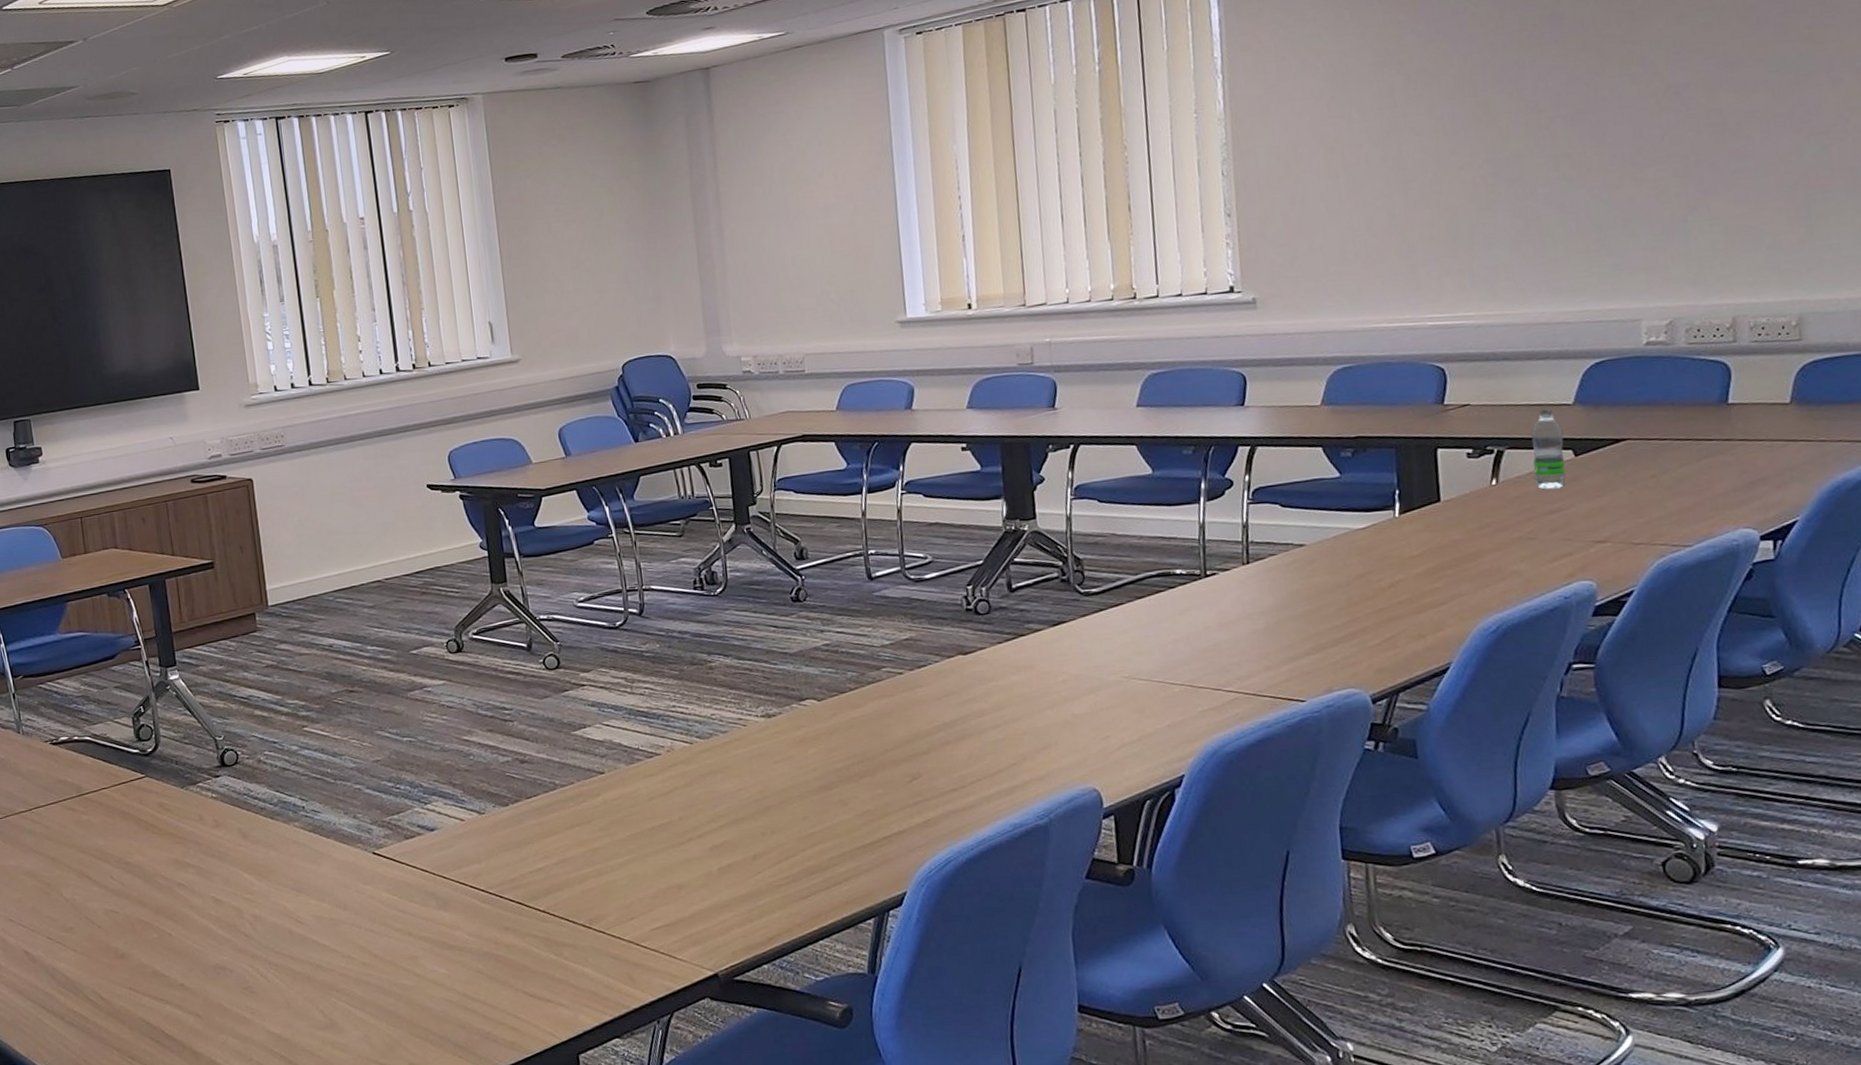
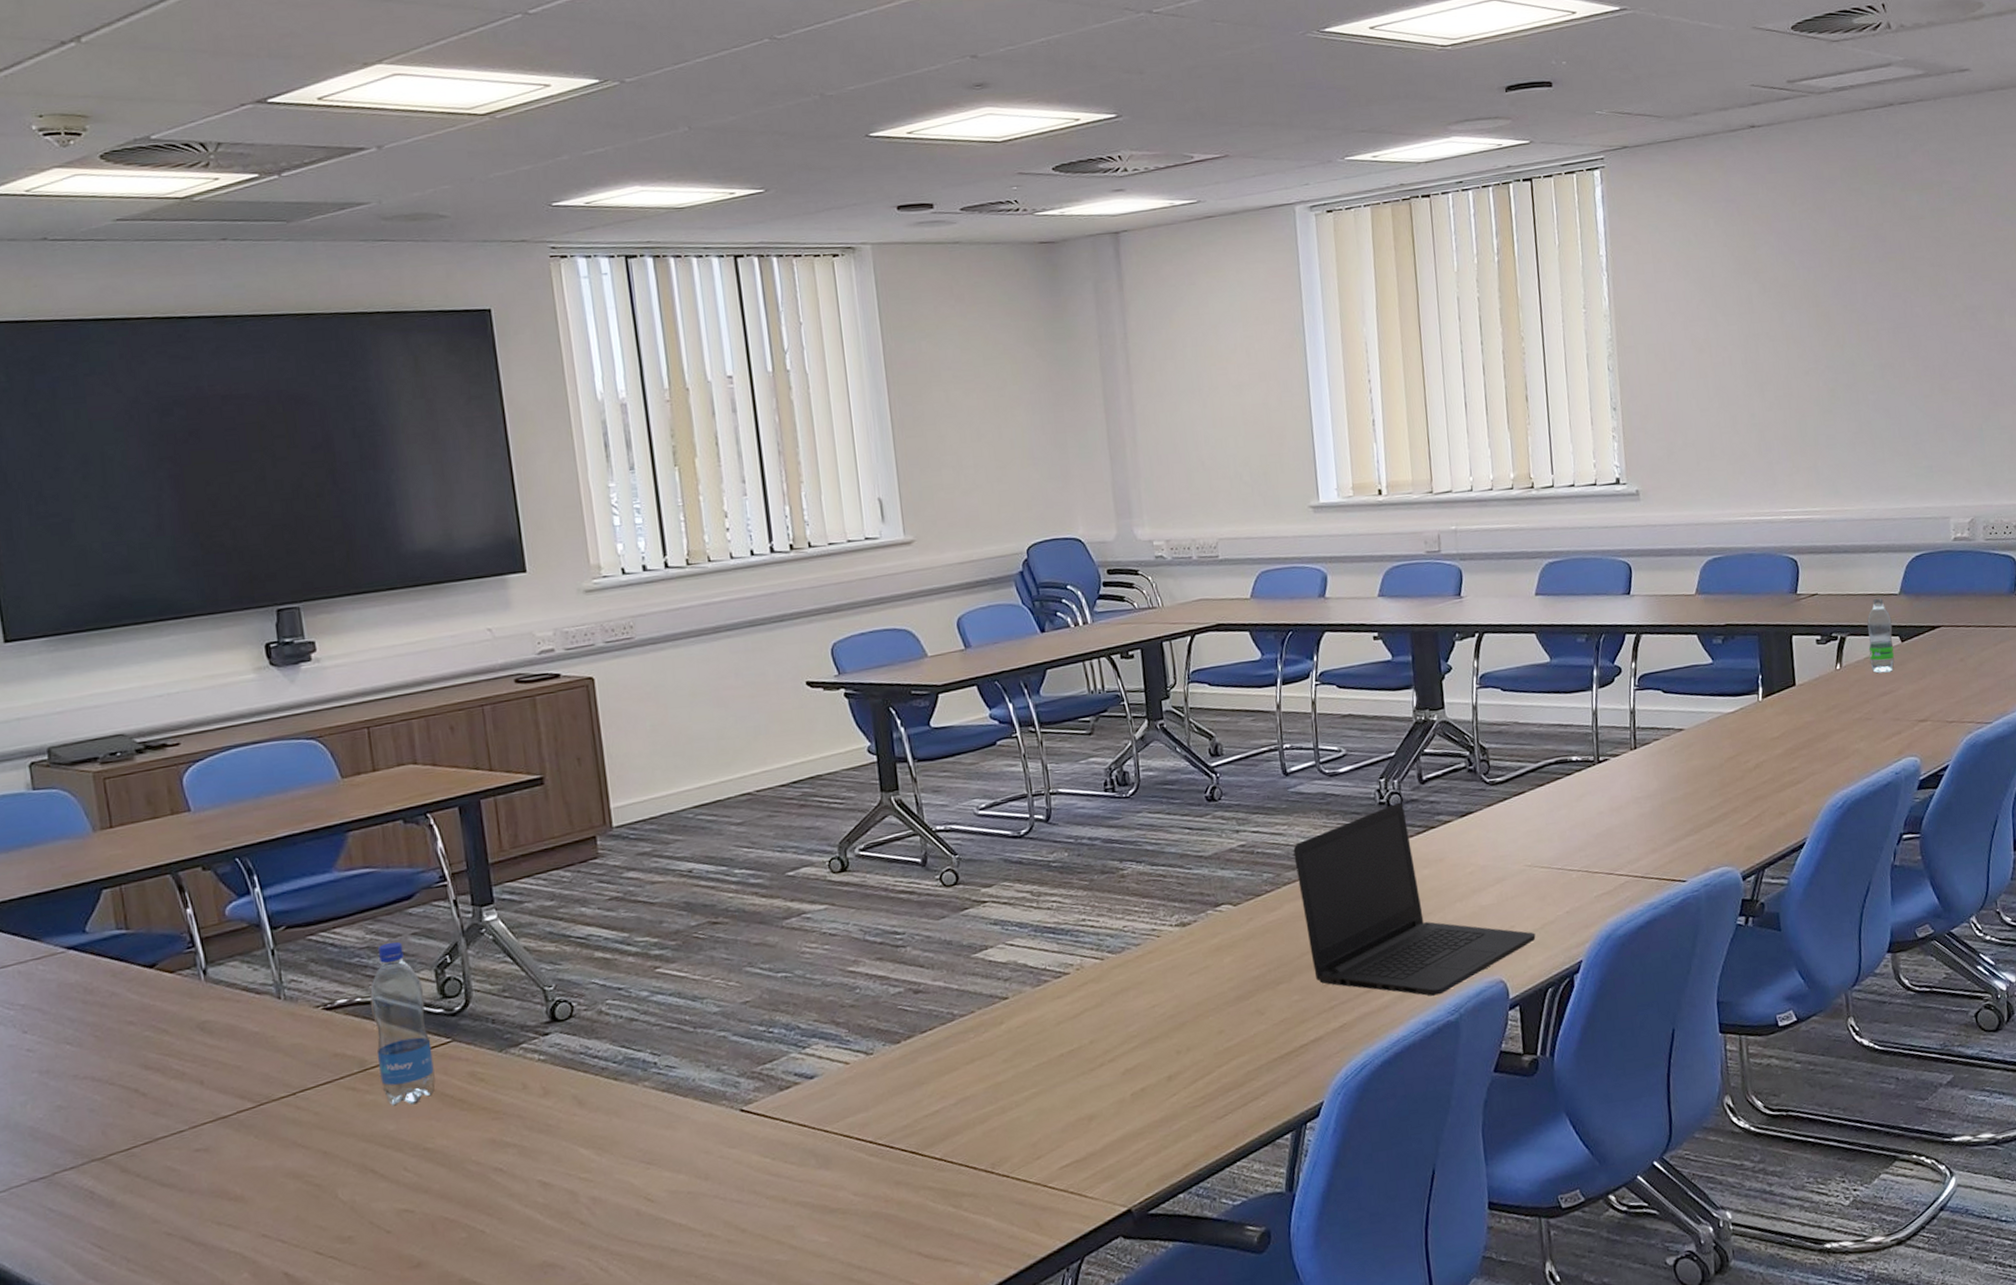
bottle: none [84,692,133,826] -> present [370,941,436,1106]
laptop: none [877,609,1133,799] -> present [1293,802,1536,996]

